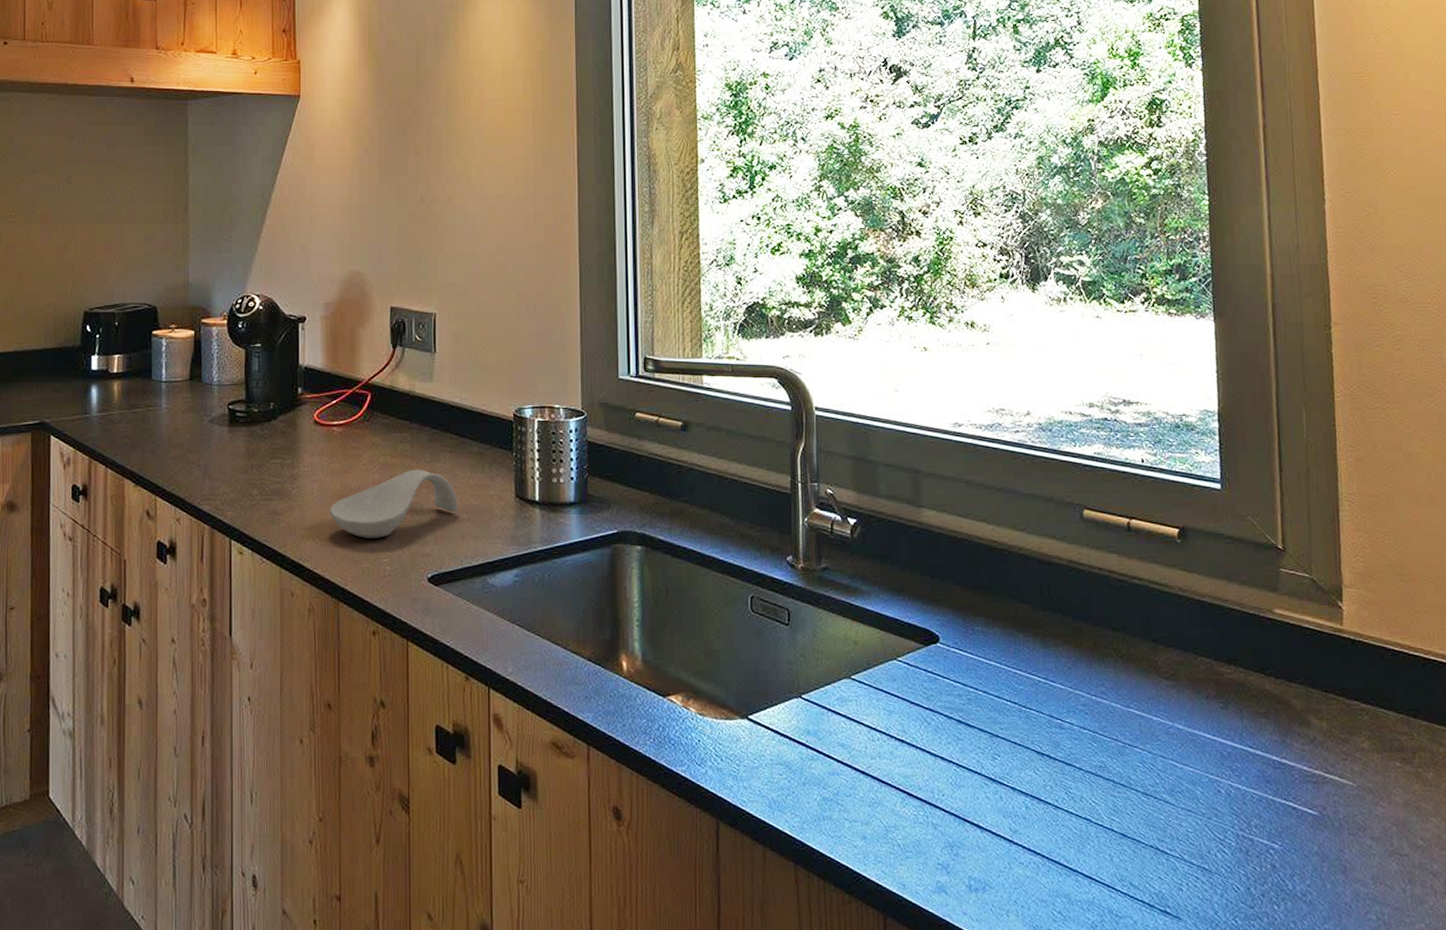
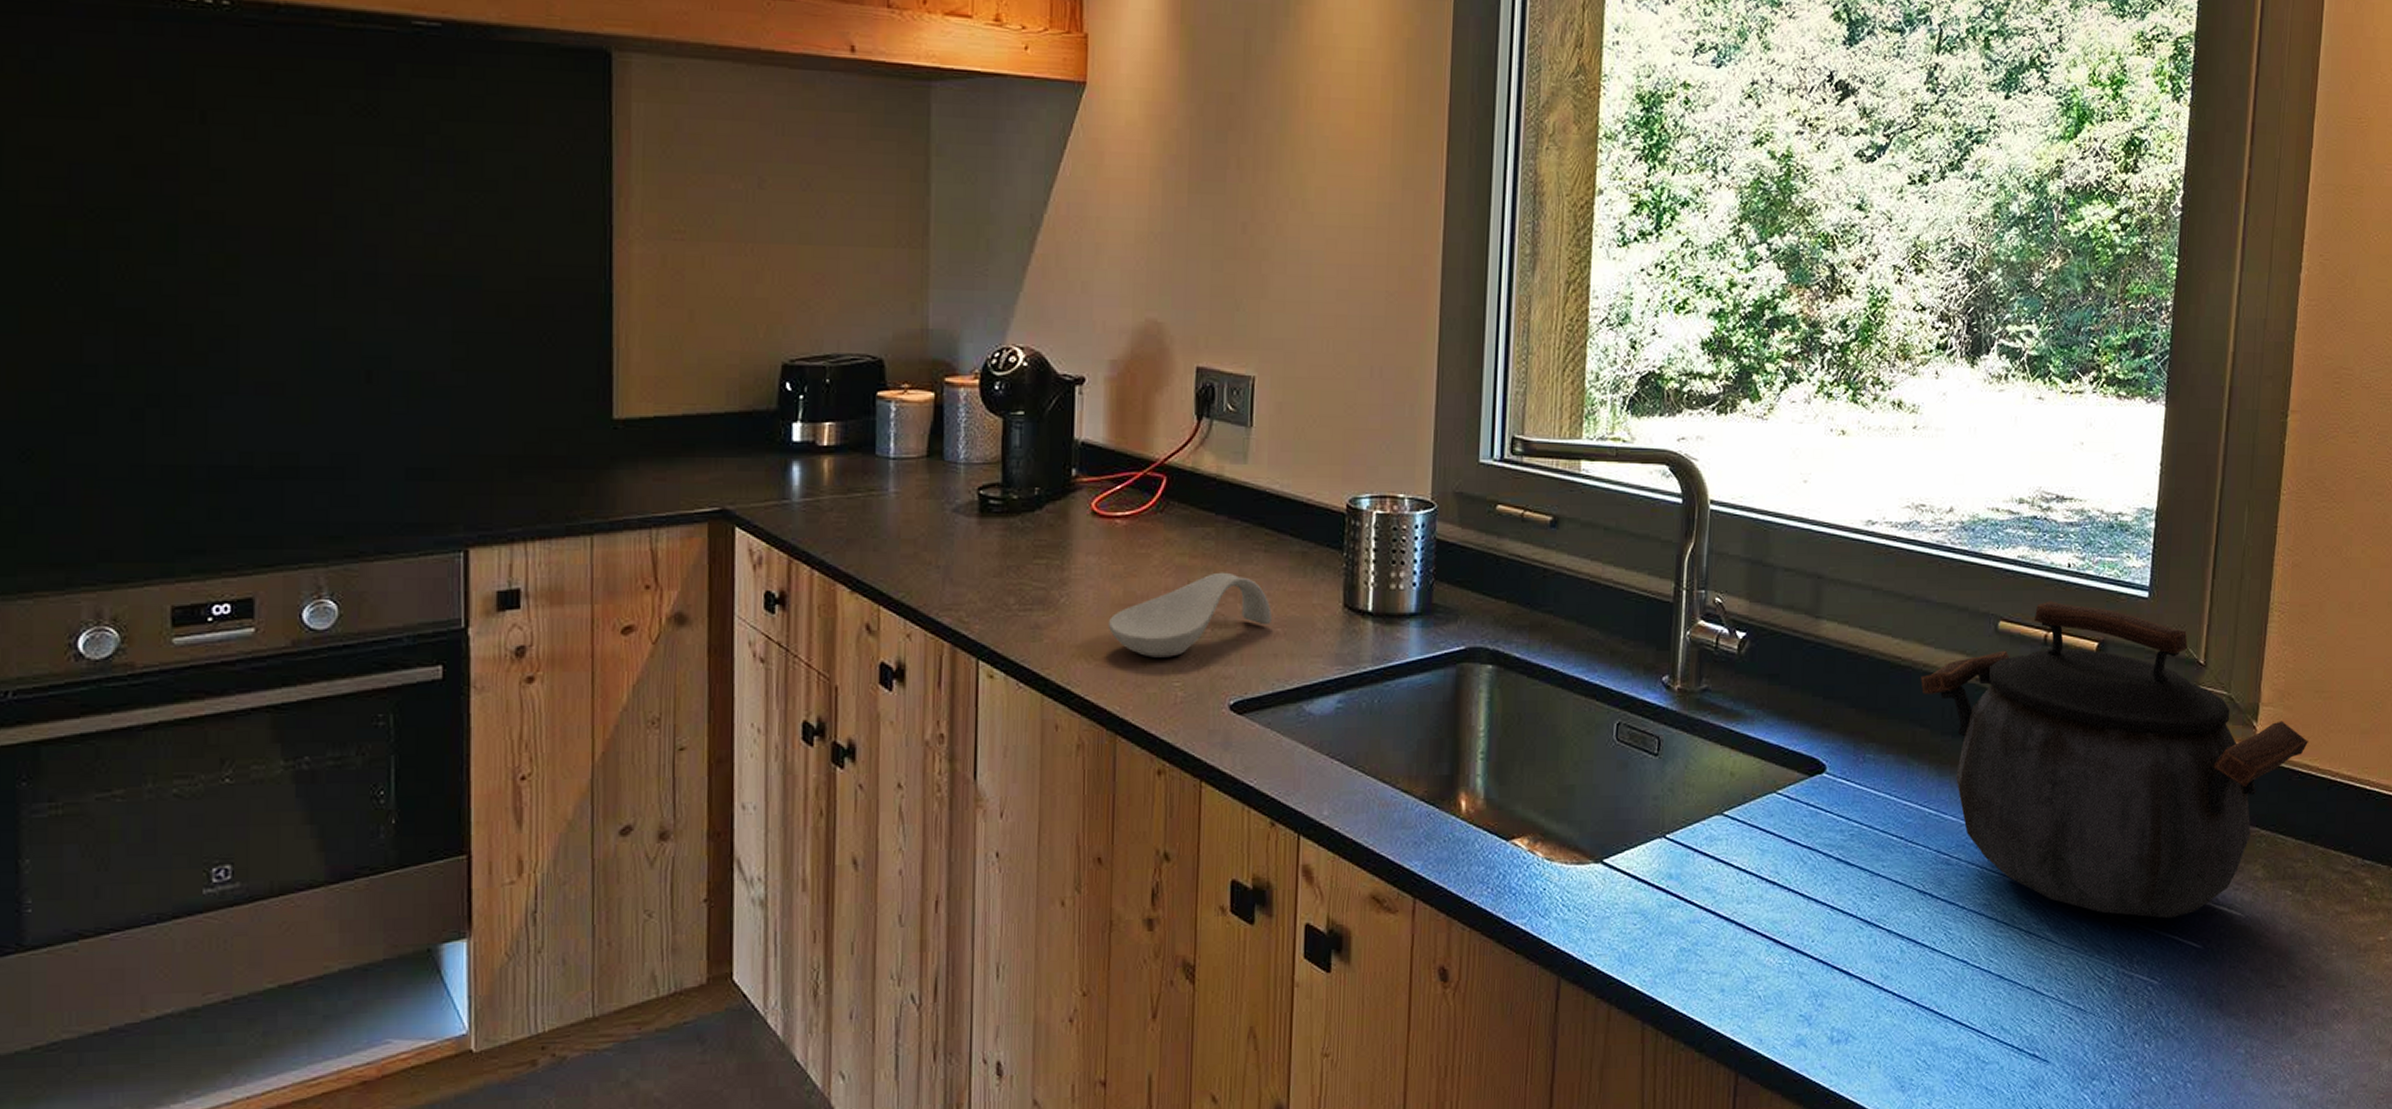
kettle: none [1017,492,1396,785] -> present [1920,601,2308,919]

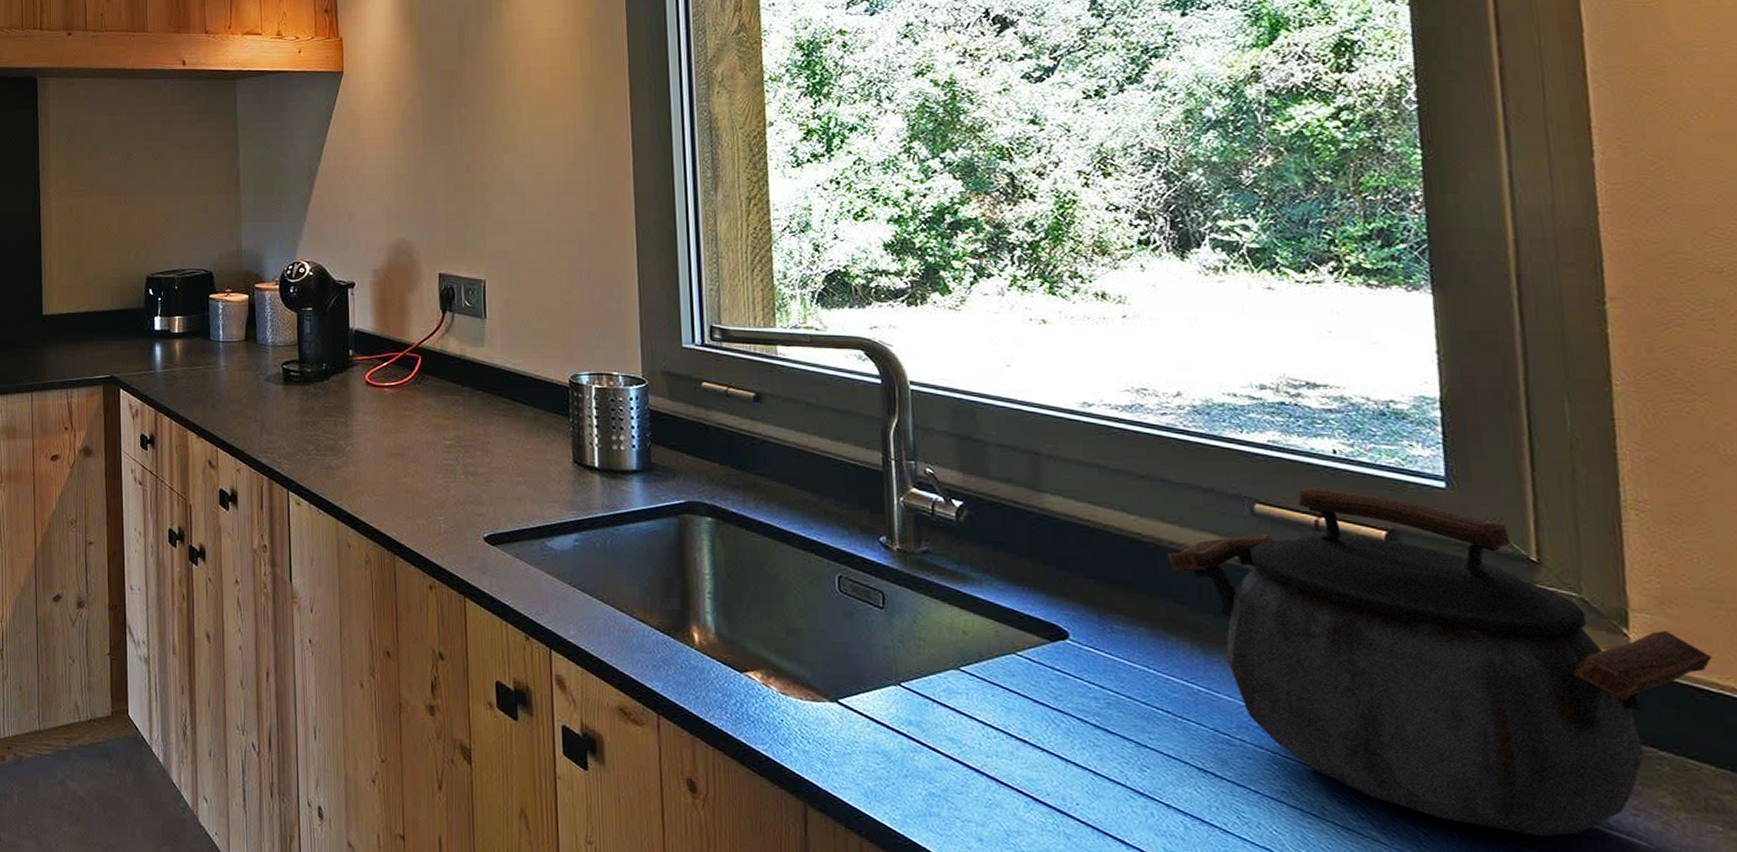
spoon rest: present [1108,572,1272,658] -> none [383,431,513,497]

